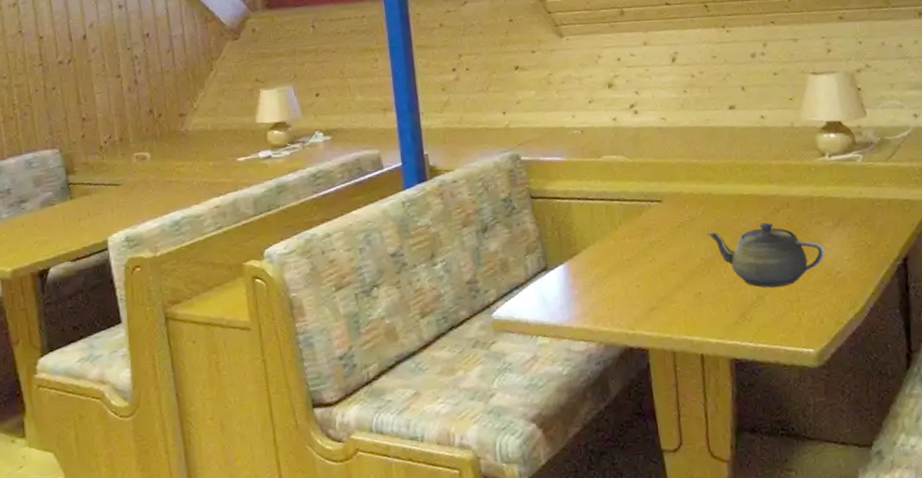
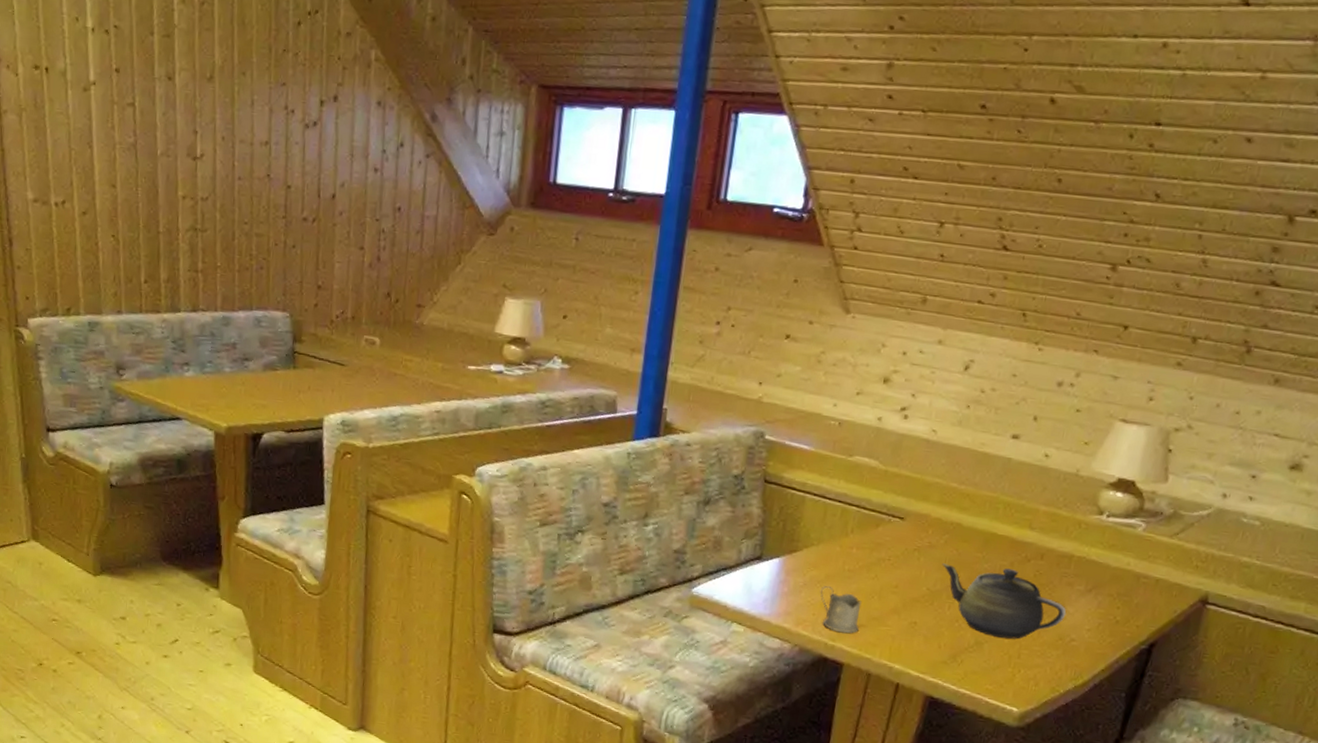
tea glass holder: none [607,278,653,320] -> present [820,585,862,633]

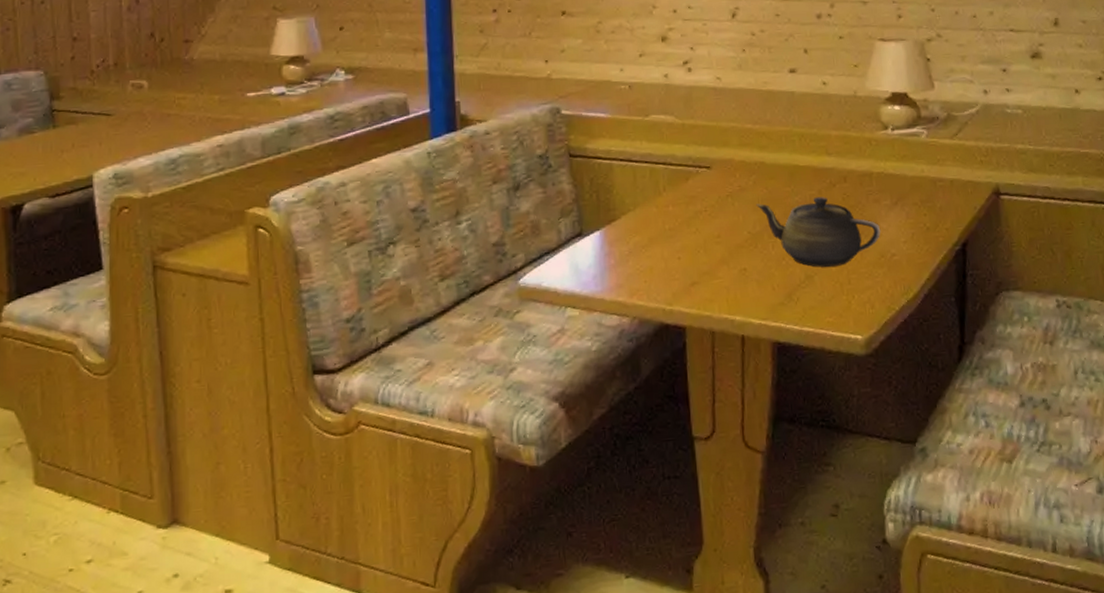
tea glass holder: present [820,585,862,633] -> none [646,248,693,295]

